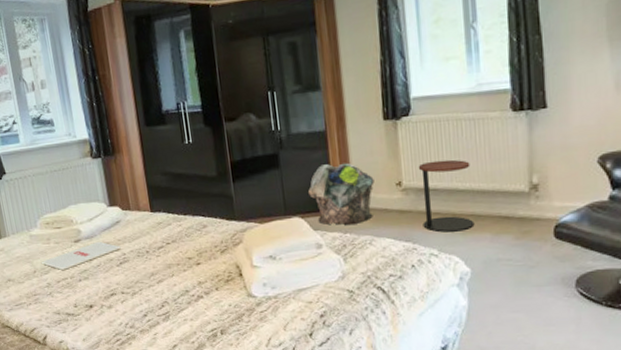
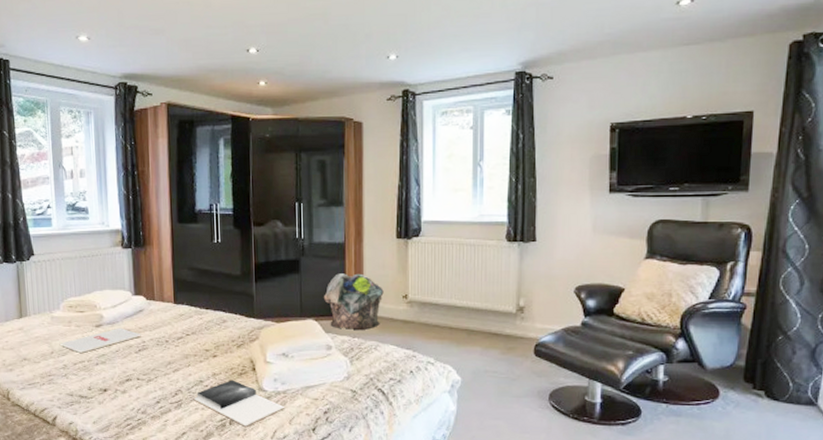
book: none [180,287,278,337] -> present [193,380,285,428]
side table: present [418,159,475,233] -> none [423,279,468,343]

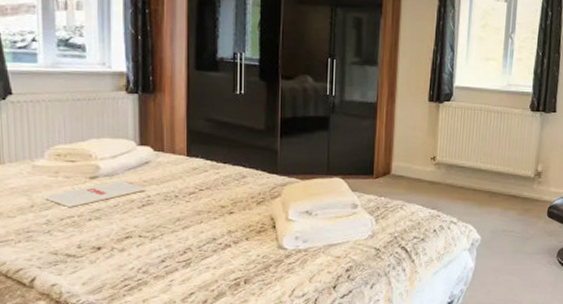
book: present [193,380,285,428] -> none [204,237,306,287]
laundry basket: present [323,273,384,330] -> none [351,133,413,189]

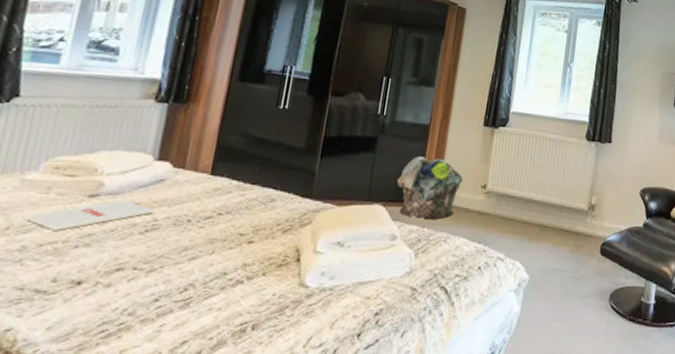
laundry basket: none [351,133,413,189] -> present [396,156,463,219]

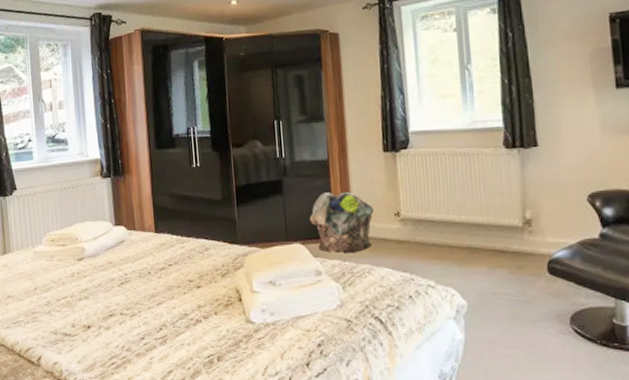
magazine: present [23,200,154,232] -> none [42,260,123,289]

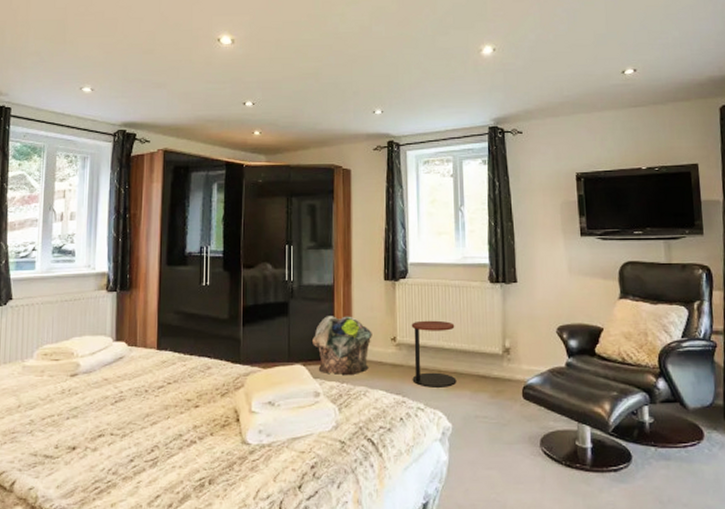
side table: none [416,192,471,264] -> present [411,320,457,388]

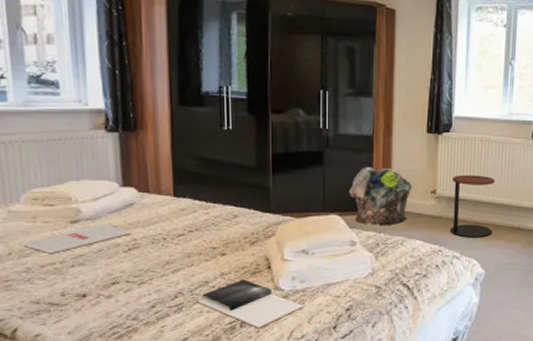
magazine: none [28,377,119,407] -> present [20,224,131,255]
book: none [170,432,270,487] -> present [197,279,304,329]

